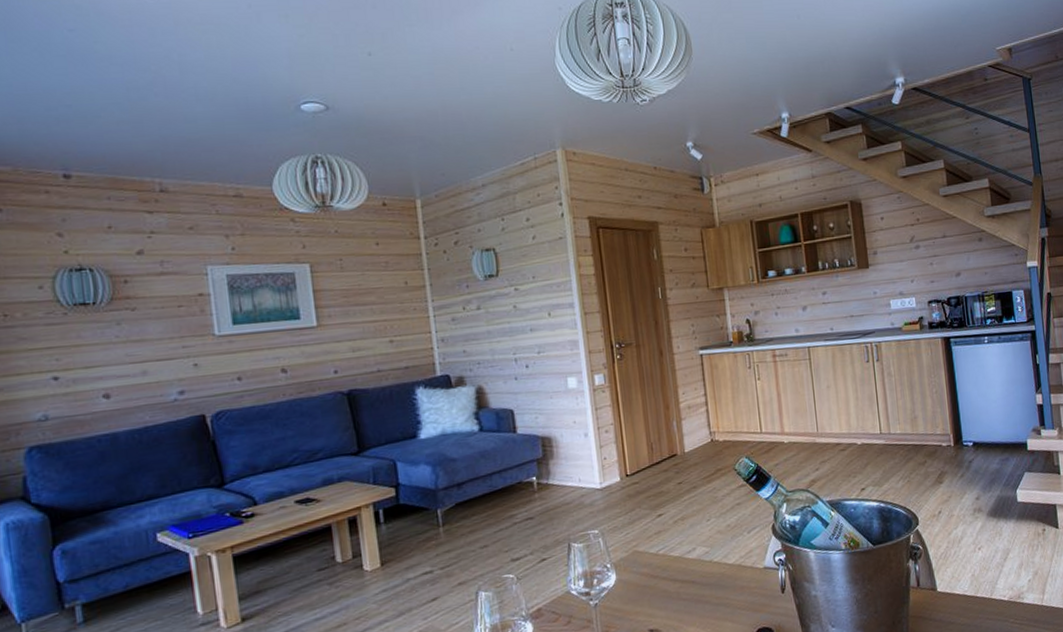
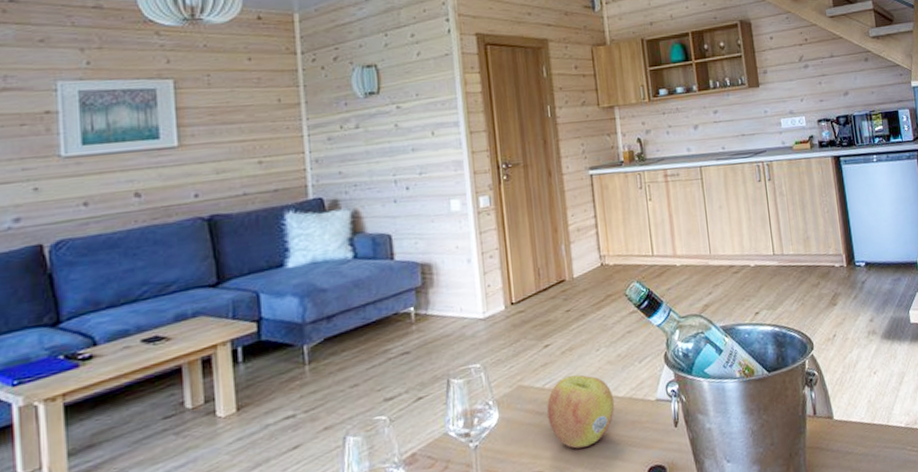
apple: none [661,542,725,610] -> present [547,374,615,449]

